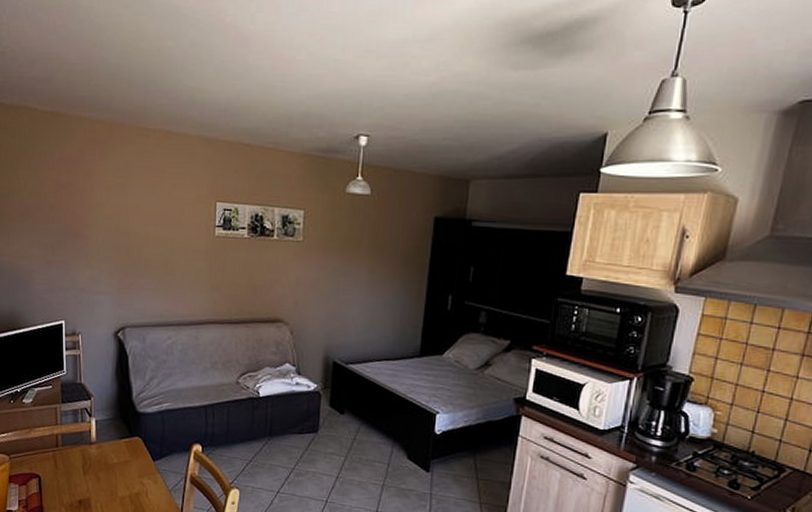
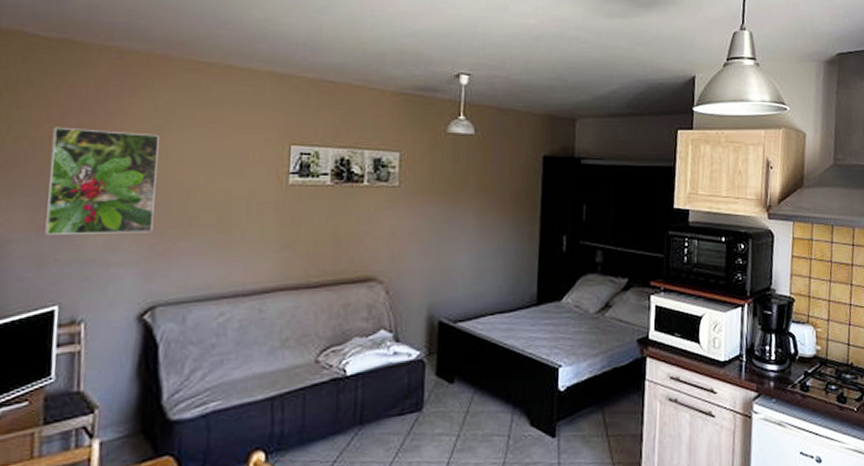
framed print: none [52,184,121,270] -> present [45,127,159,235]

